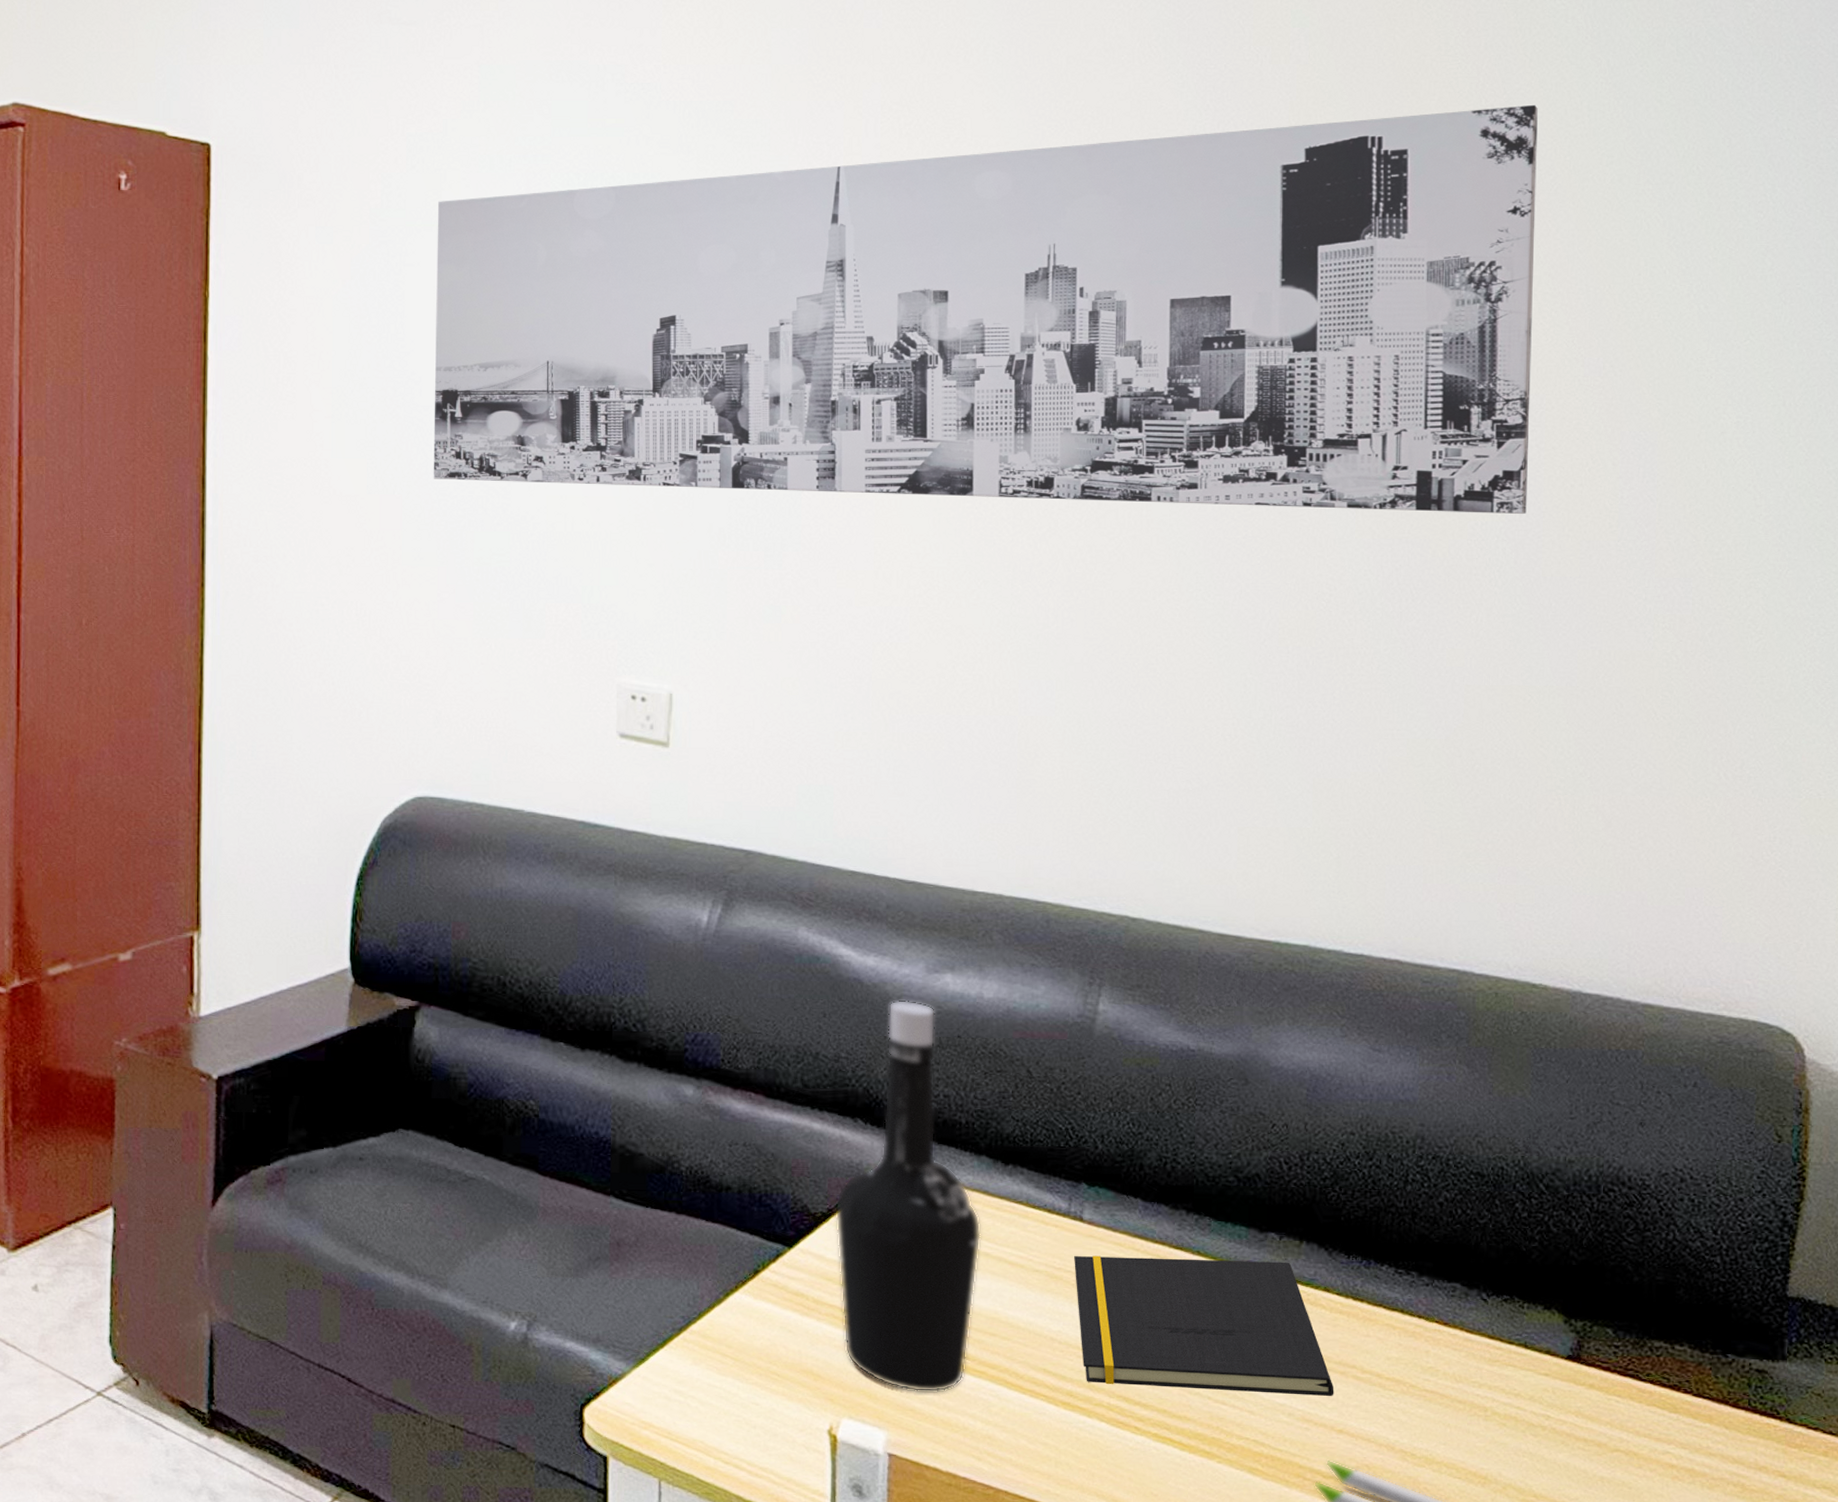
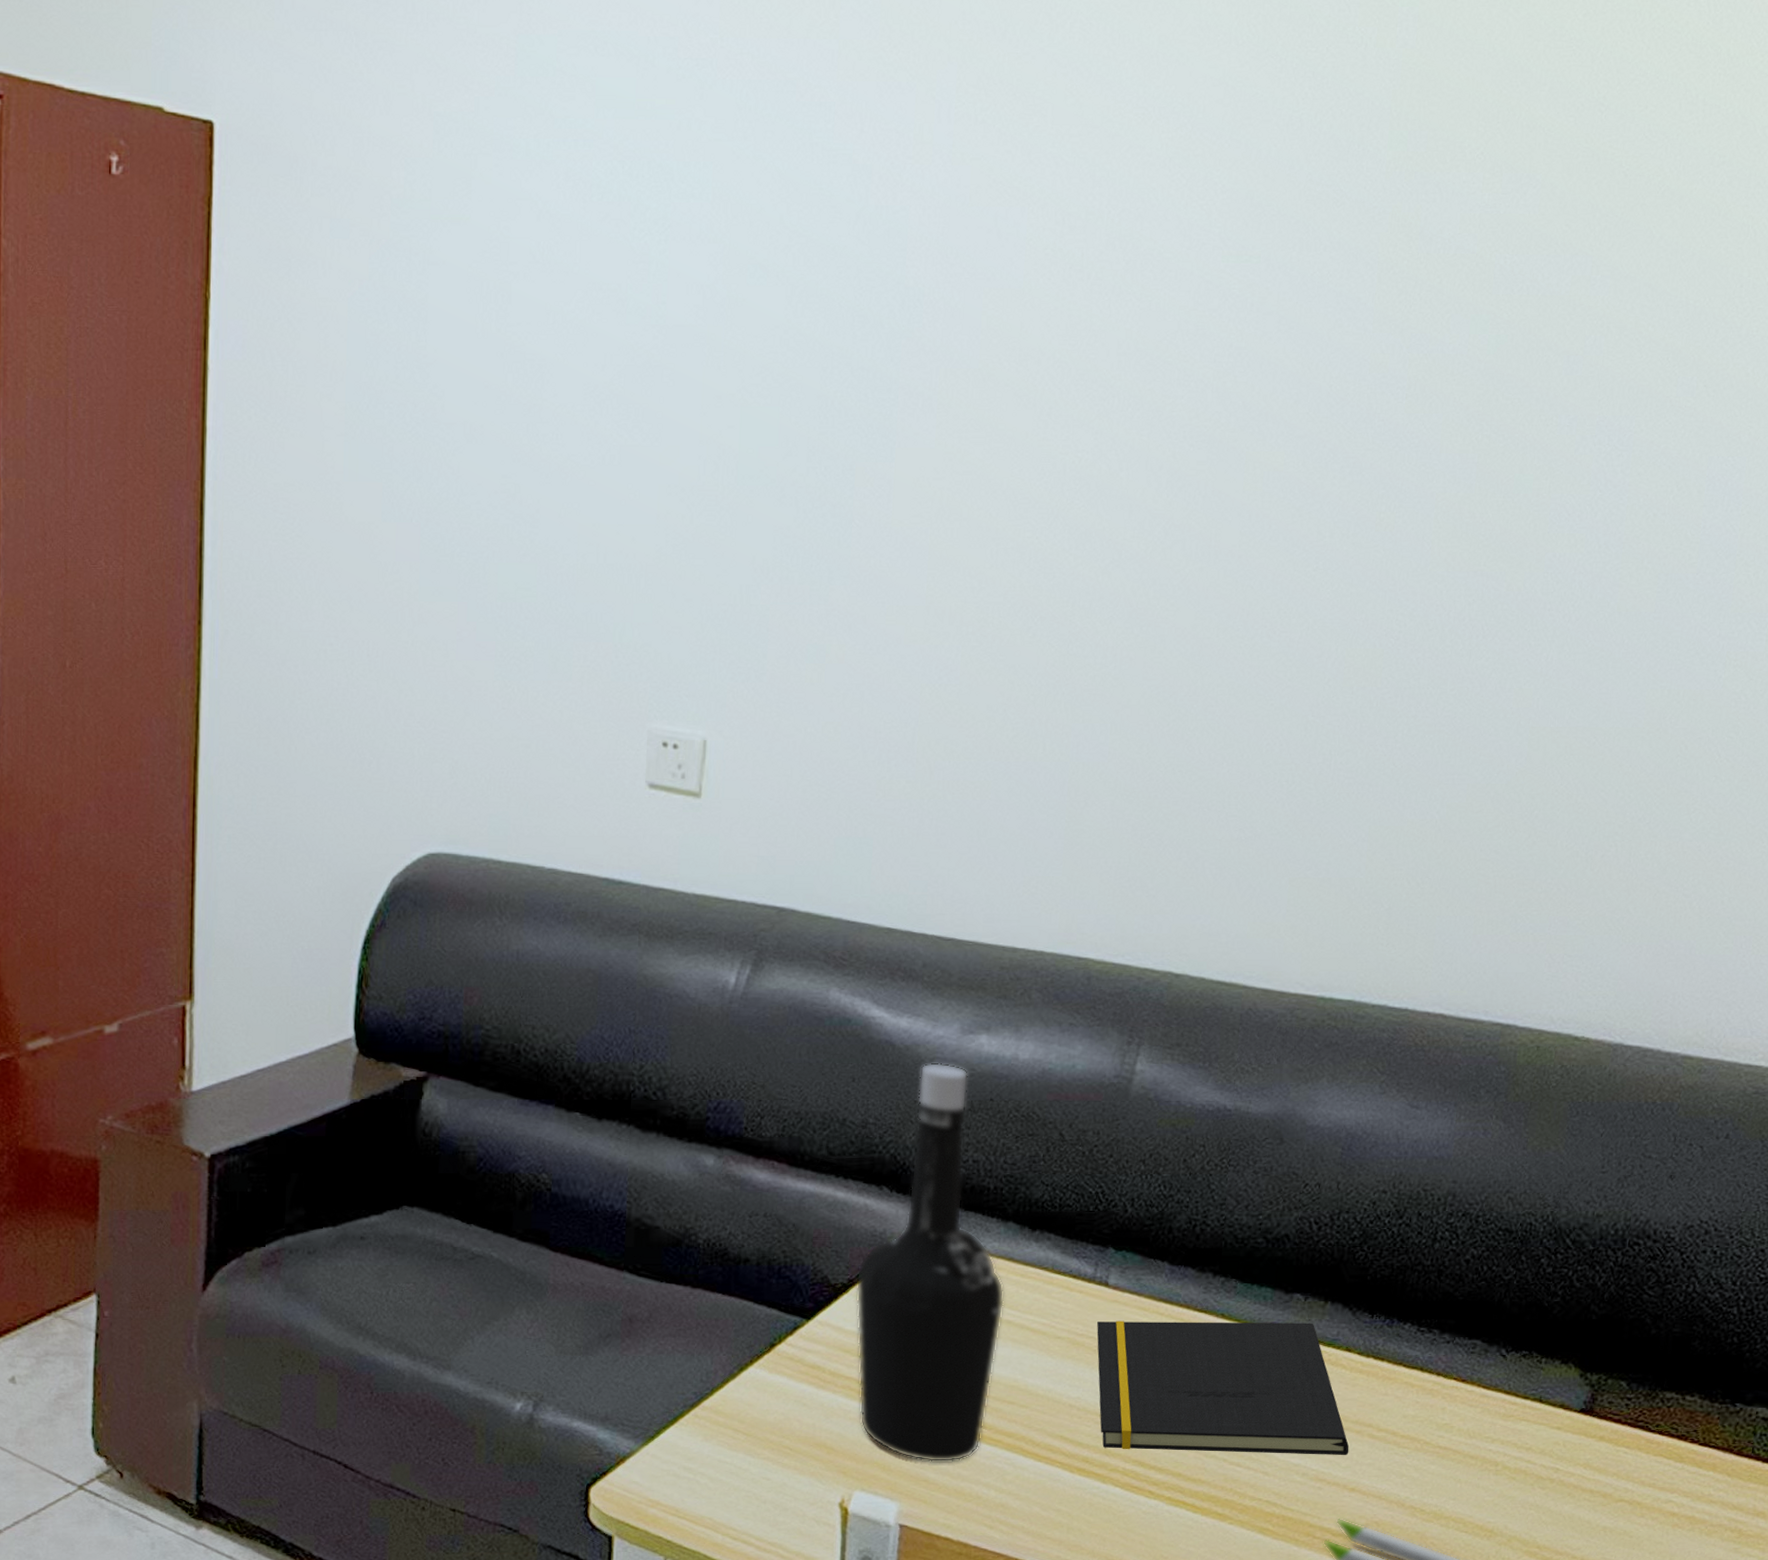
wall art: present [433,104,1538,514] -> none [455,97,1652,545]

